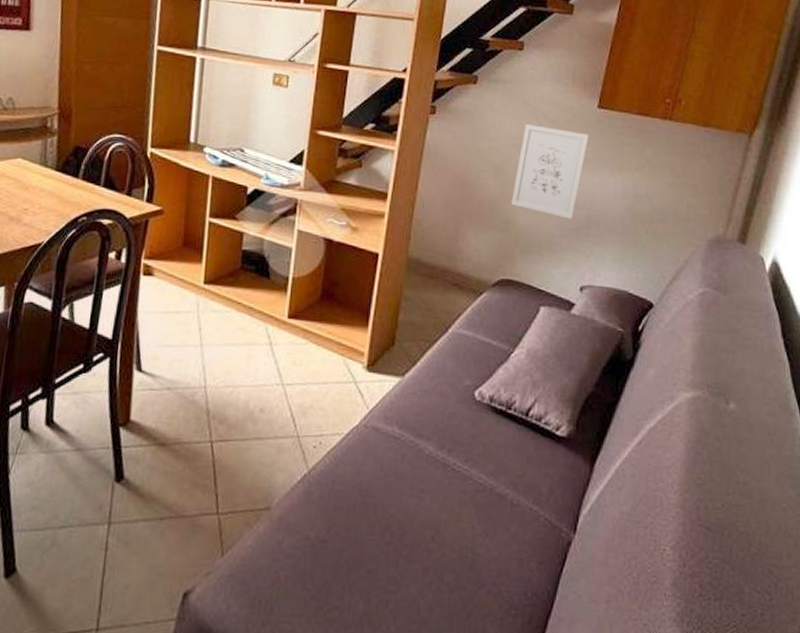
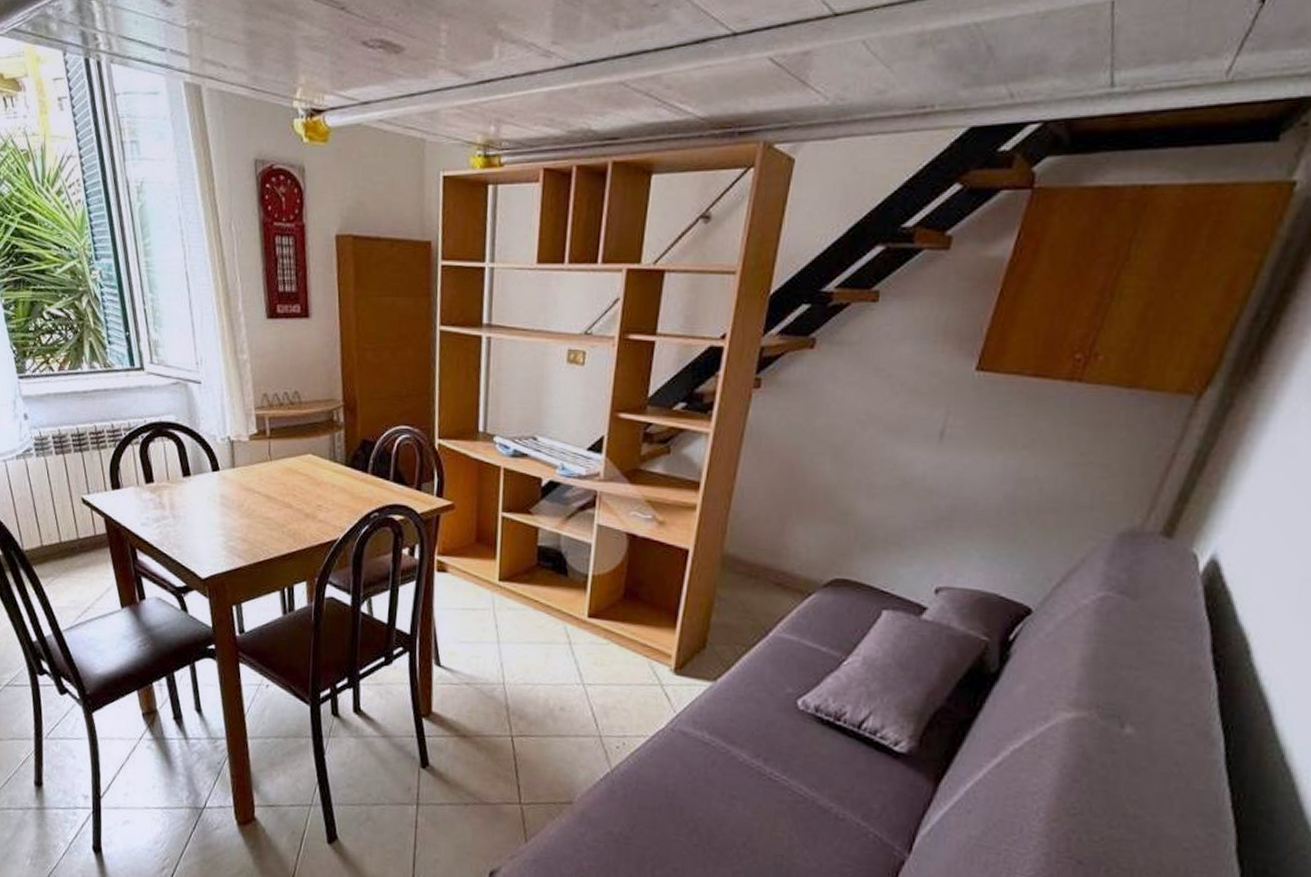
wall art: present [511,124,589,219] -> none [852,395,961,509]

